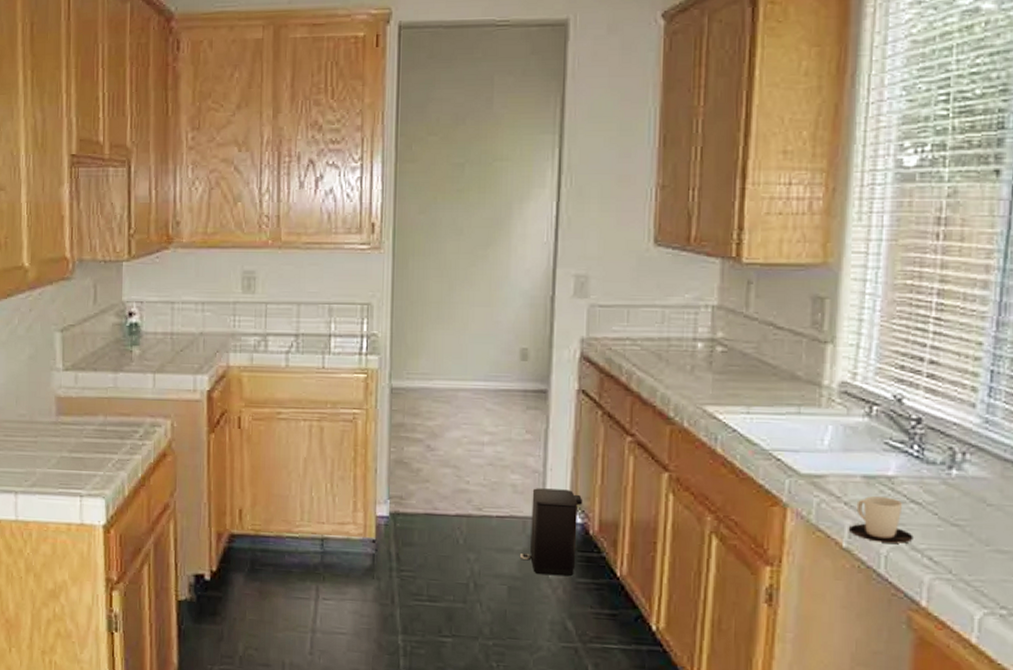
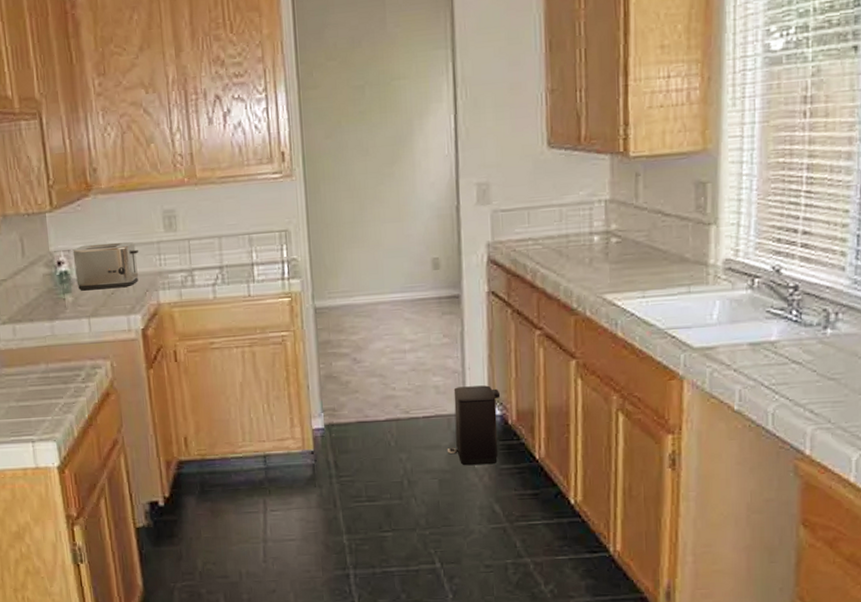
toaster: none [145,298,214,346] -> present [73,241,139,291]
cup: present [849,495,913,544] -> none [740,360,796,402]

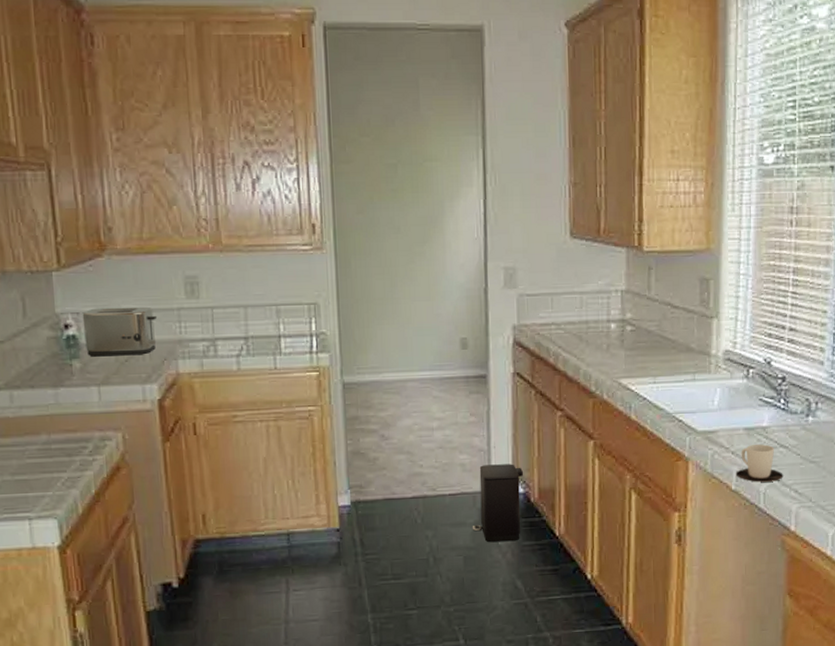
cup: none [740,360,796,402] -> present [736,444,783,482]

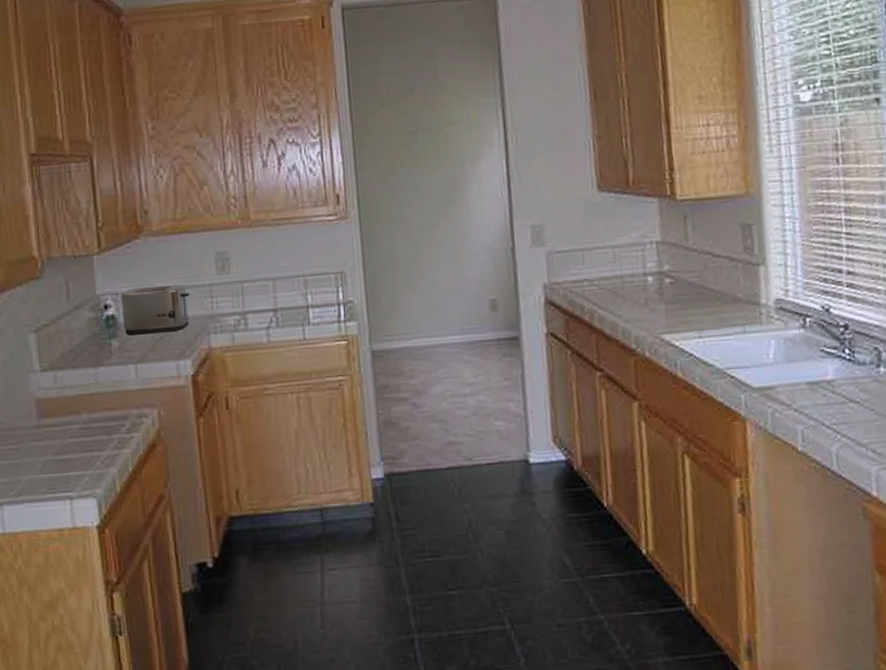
pedal bin: present [472,464,523,543] -> none [512,429,565,515]
cup: present [736,444,783,482] -> none [802,399,857,442]

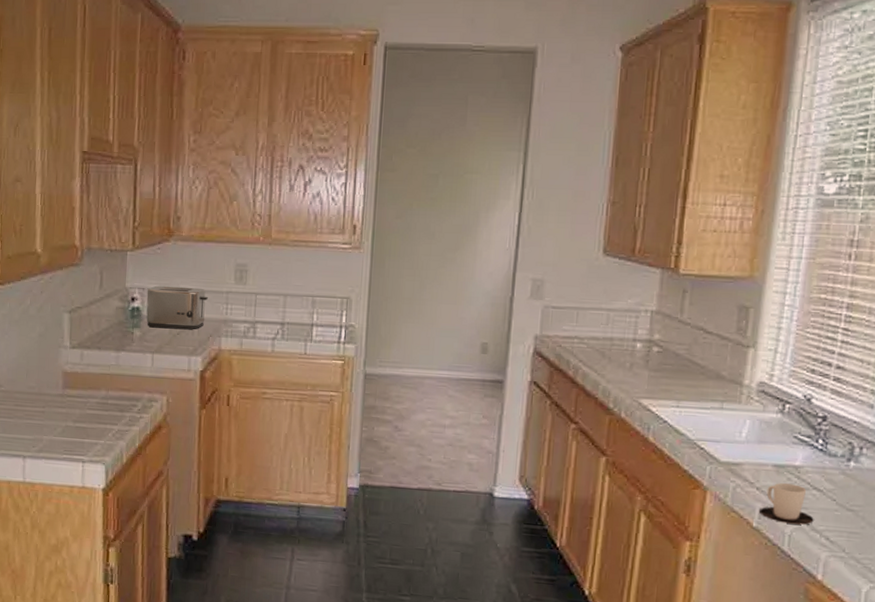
cup: none [802,399,857,442] -> present [759,482,814,525]

